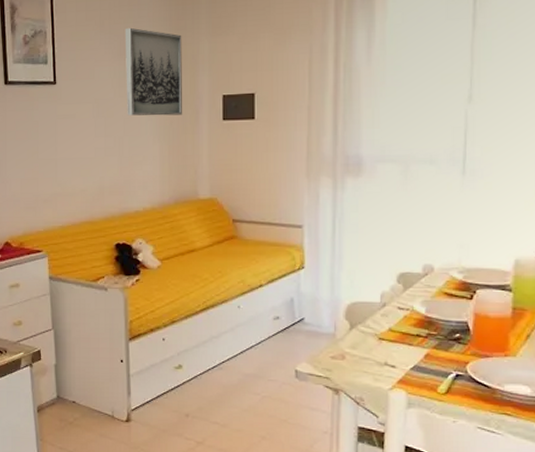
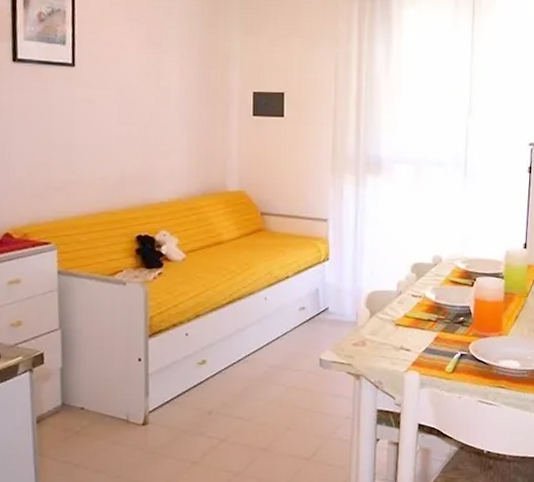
wall art: present [124,27,182,116] -> none [153,17,214,108]

